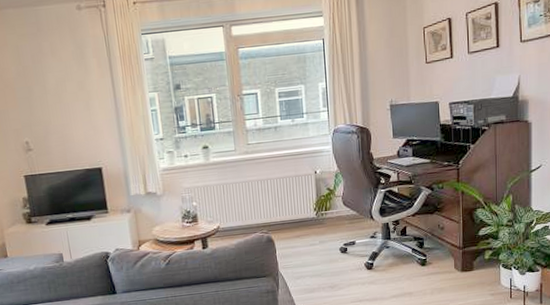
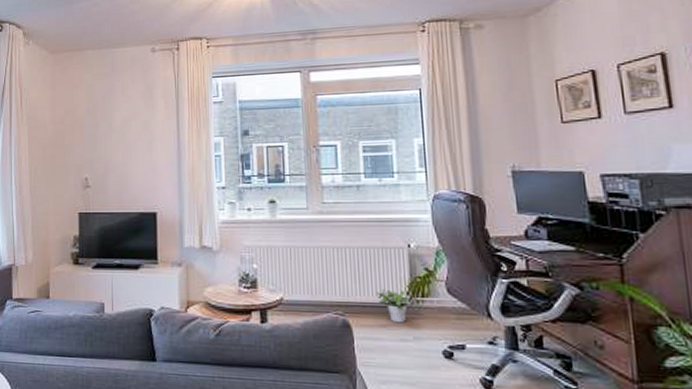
potted plant: none [292,207,317,233] -> present [376,289,410,323]

